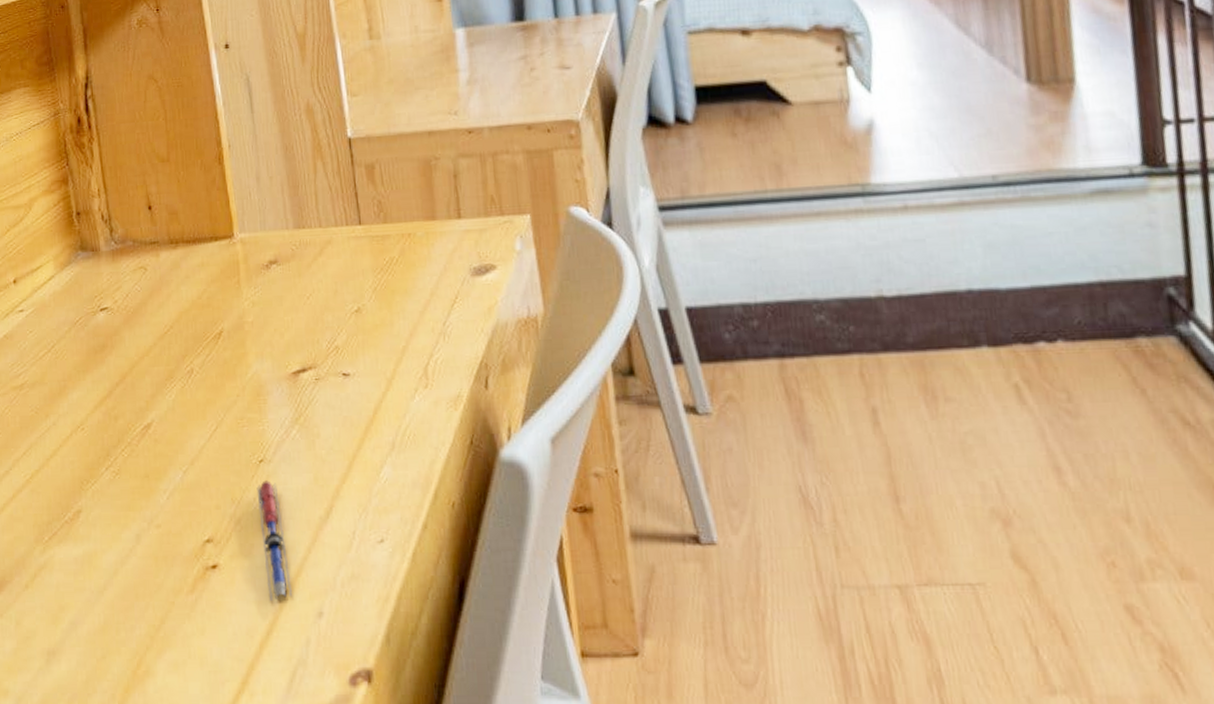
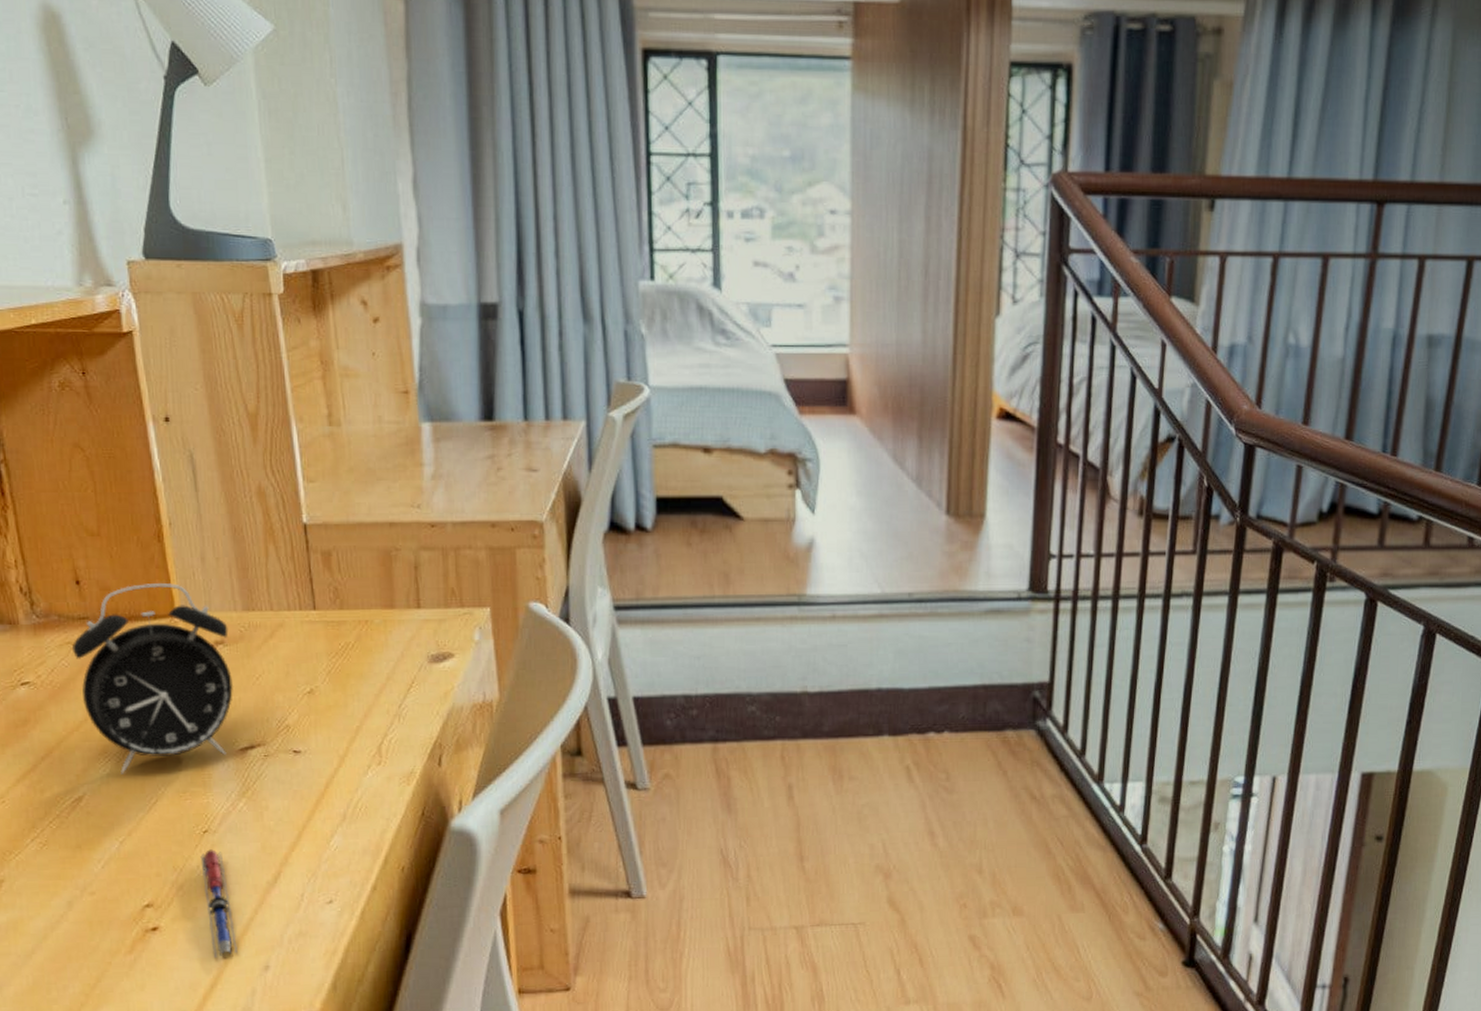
alarm clock: none [145,204,286,400] -> present [72,583,233,774]

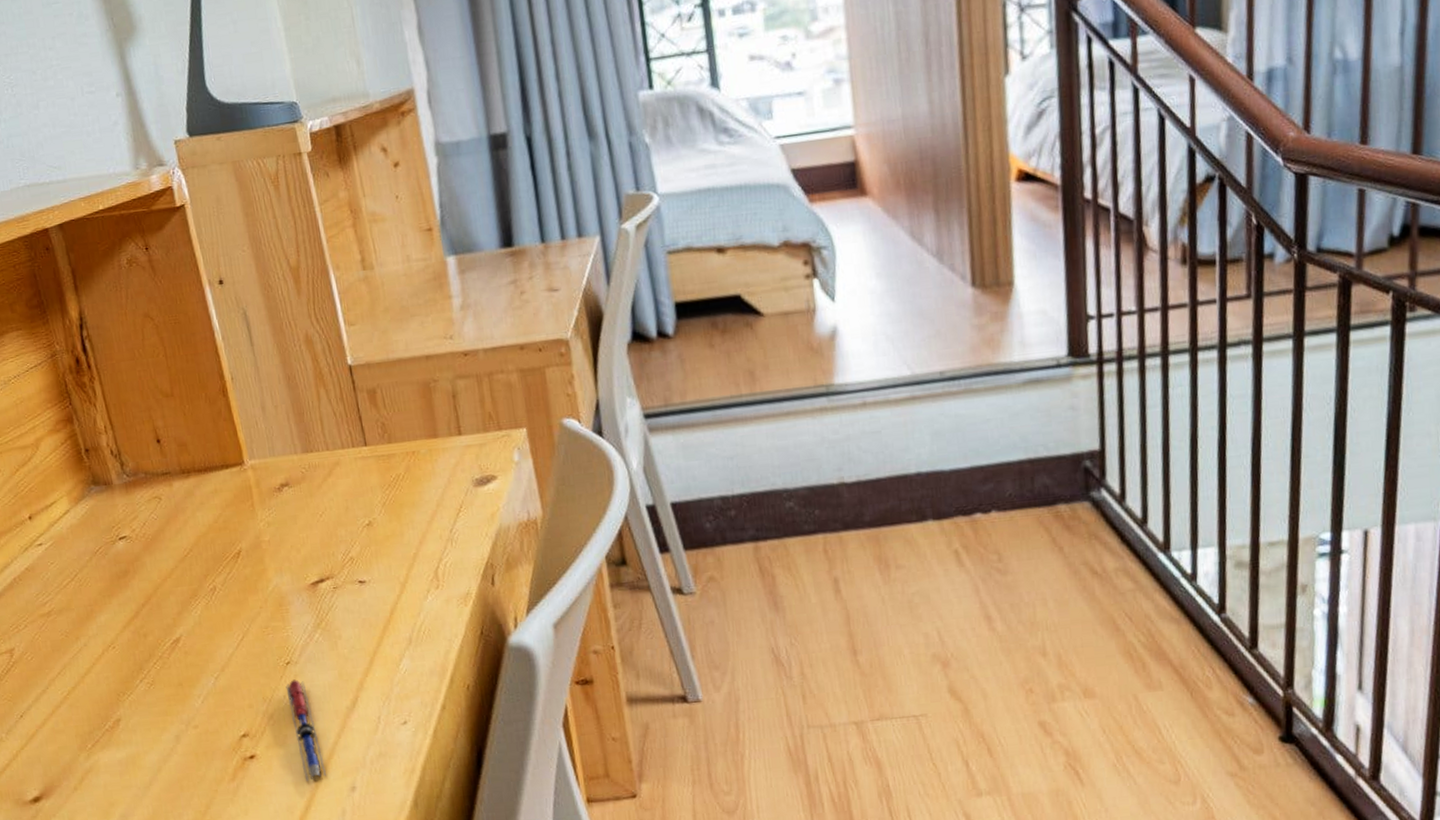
alarm clock: present [72,583,233,774] -> none [159,433,301,615]

